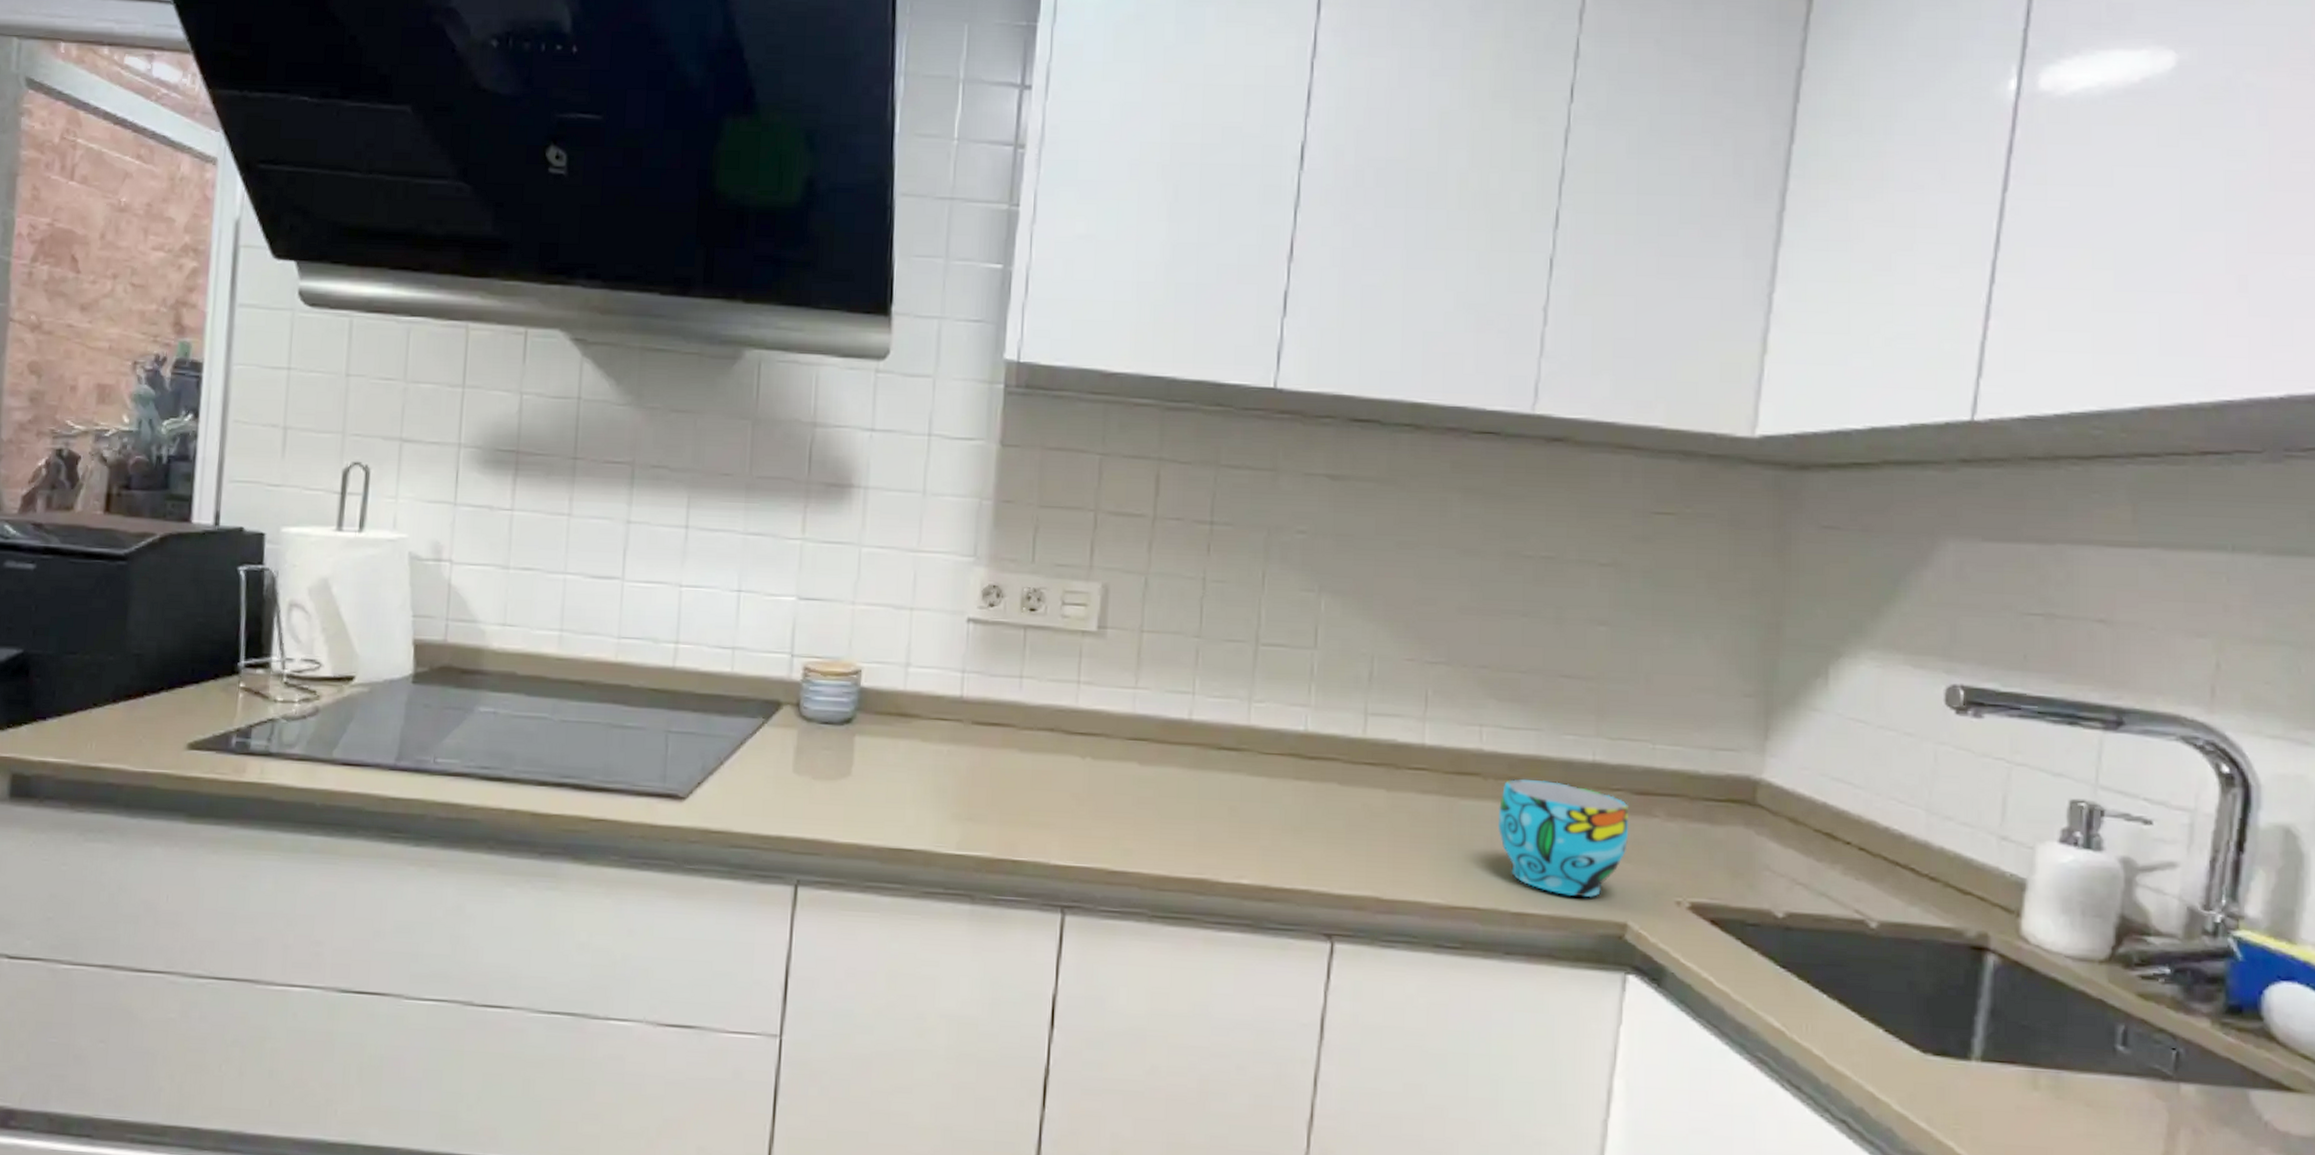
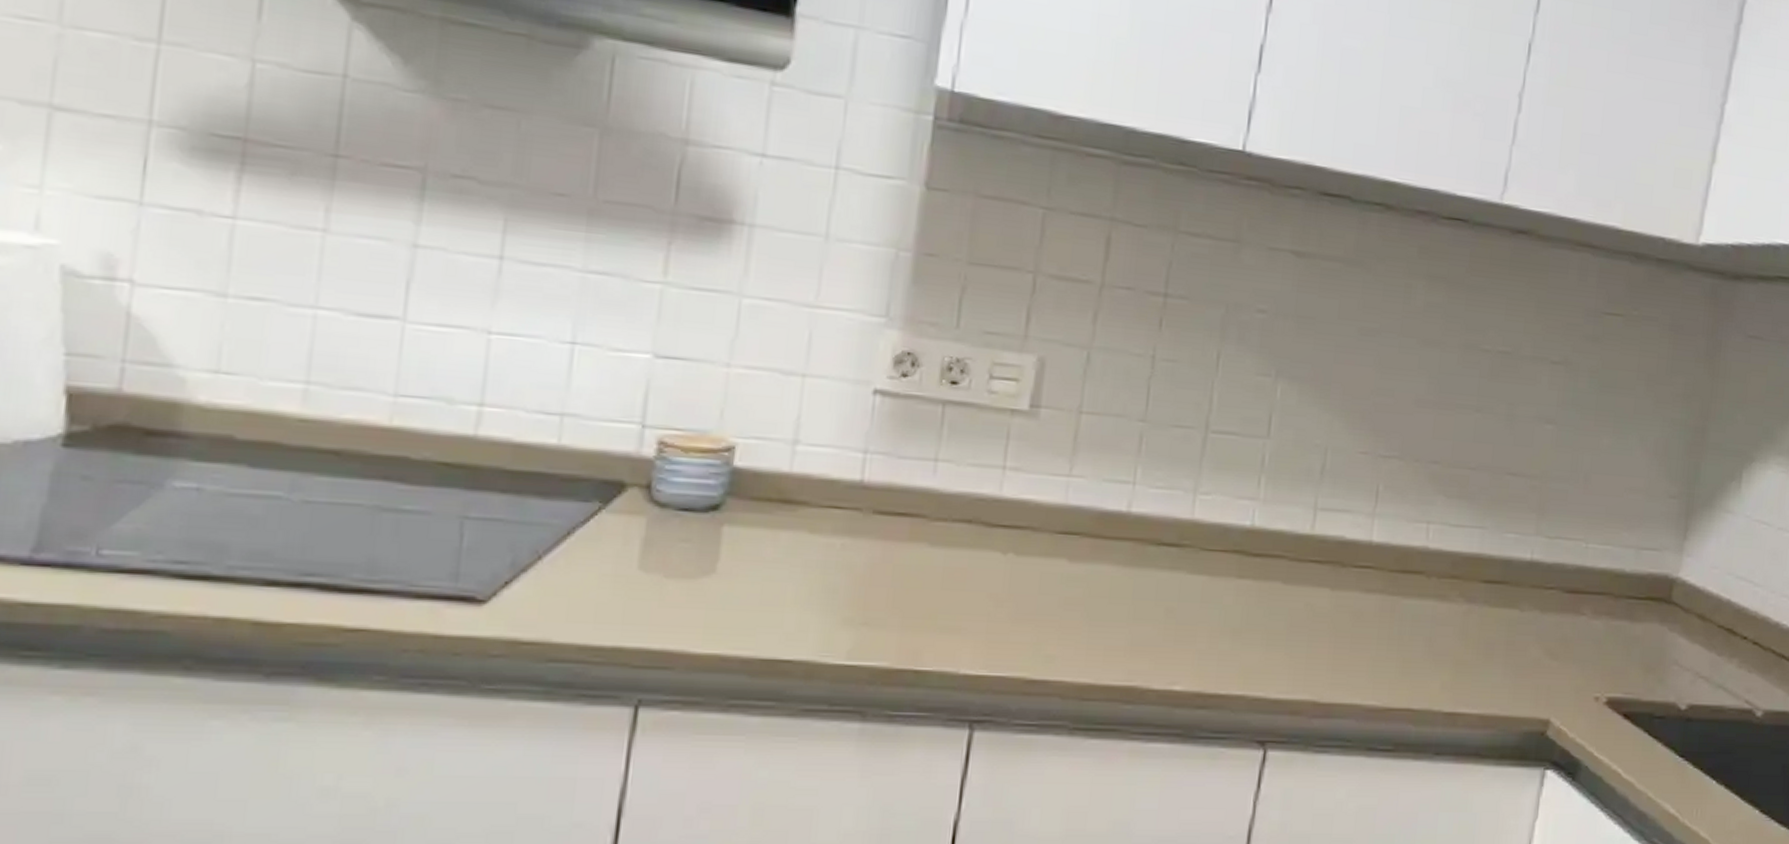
cup: present [1497,779,1629,897] -> none [1437,578,1560,695]

